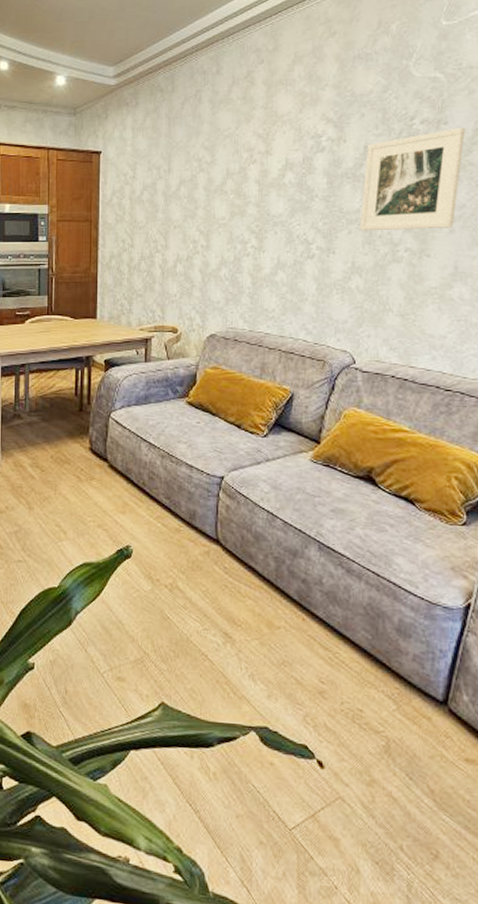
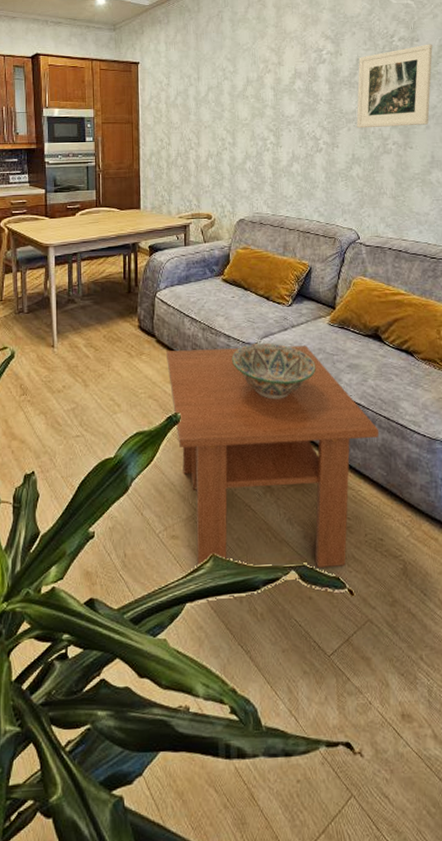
coffee table: none [120,478,366,734] -> present [166,345,379,568]
decorative bowl: none [194,476,293,541] -> present [232,342,316,400]

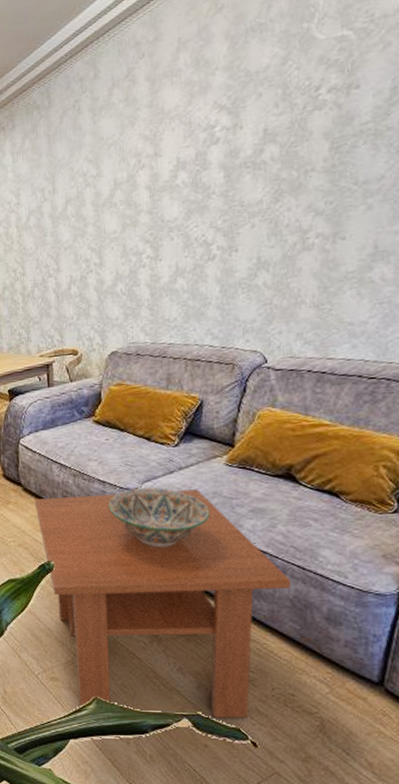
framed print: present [356,44,433,129] -> none [263,88,381,223]

